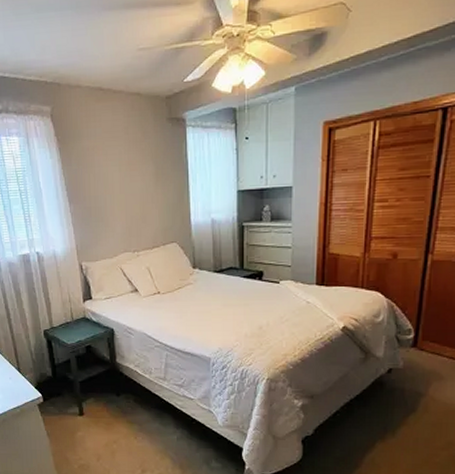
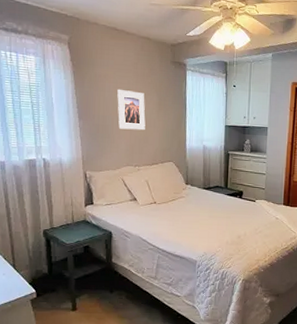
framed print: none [108,161,142,210] -> present [117,89,146,131]

